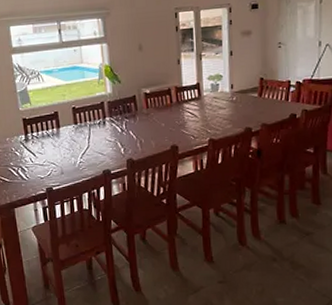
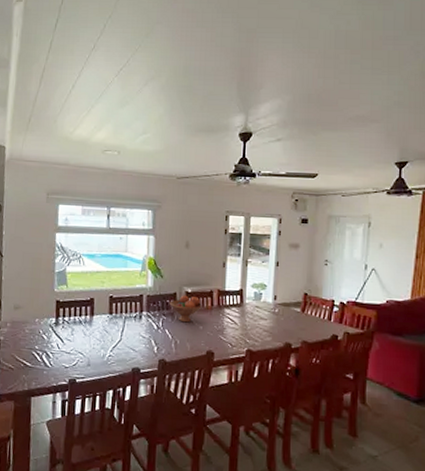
fruit bowl: none [130,96,162,122] -> present [169,295,202,323]

